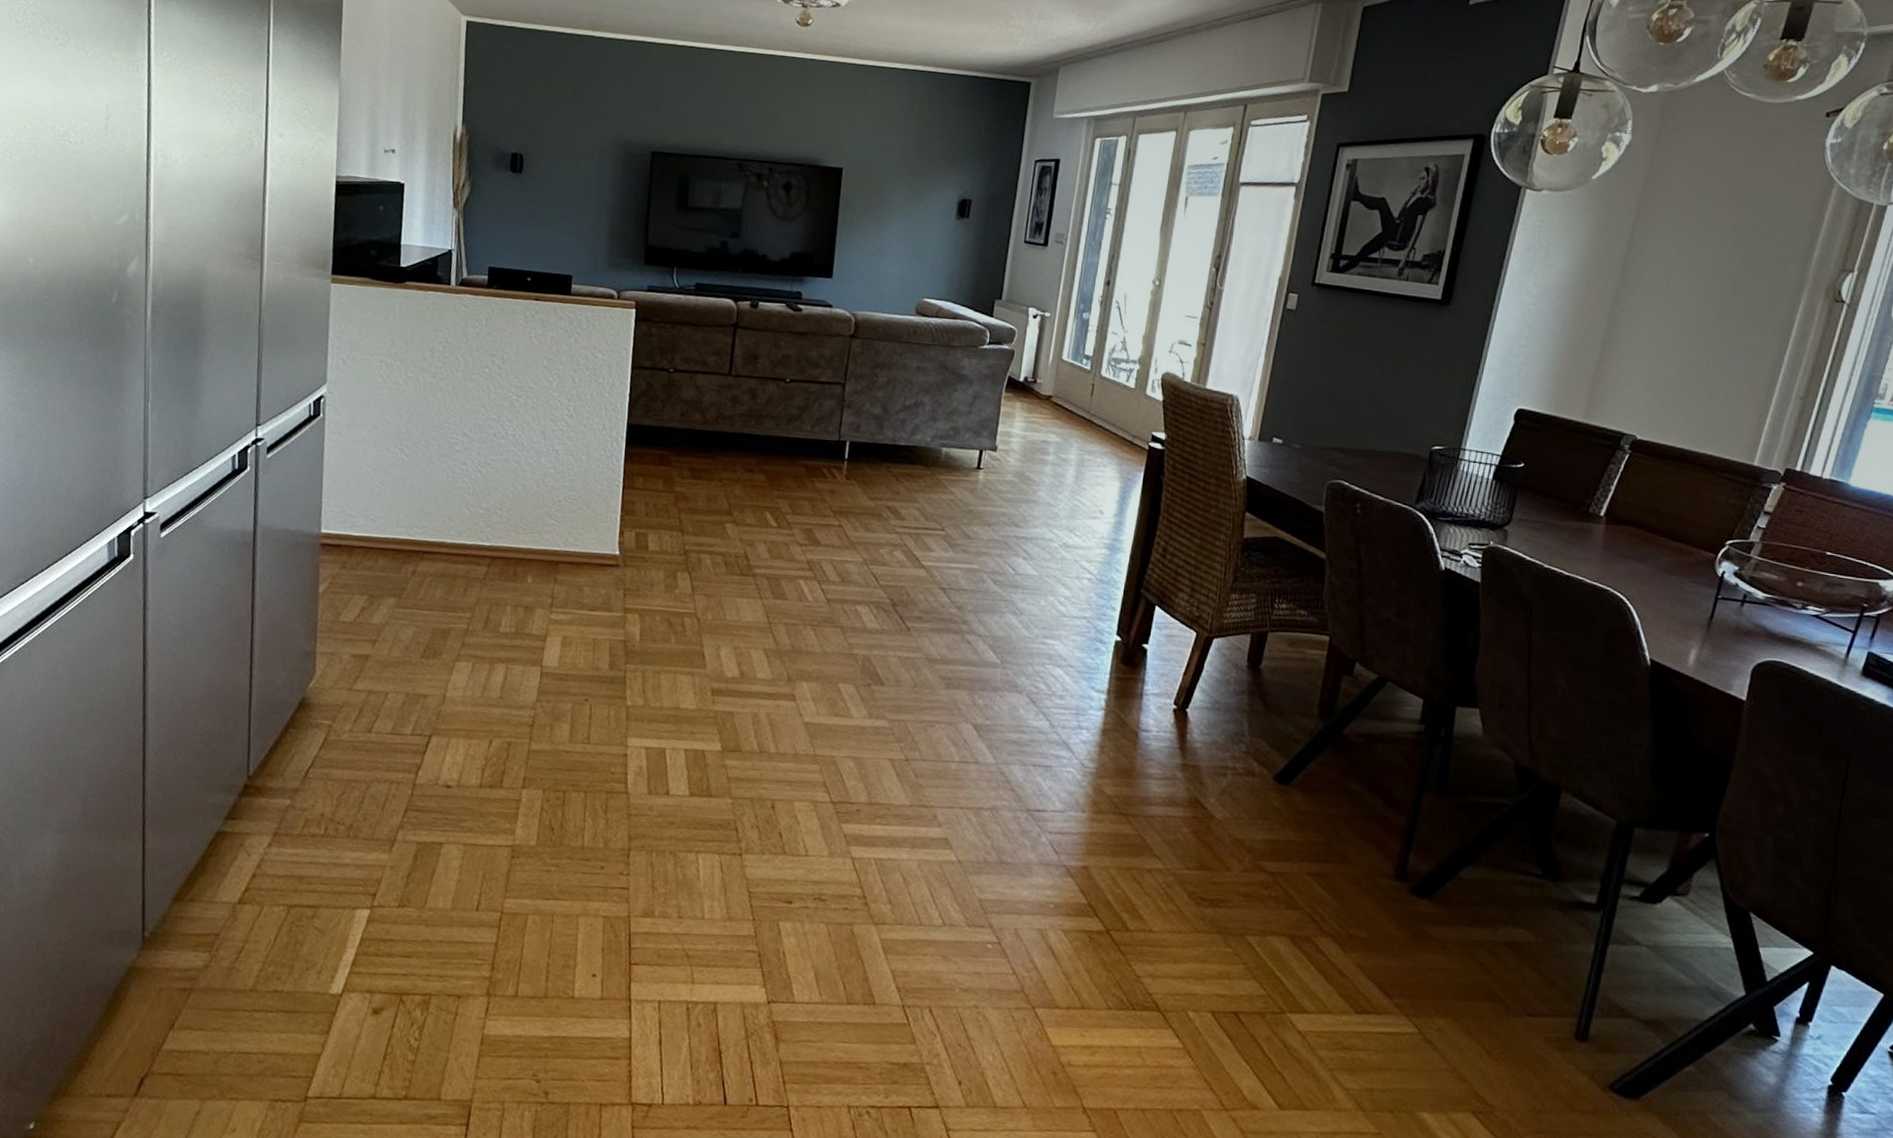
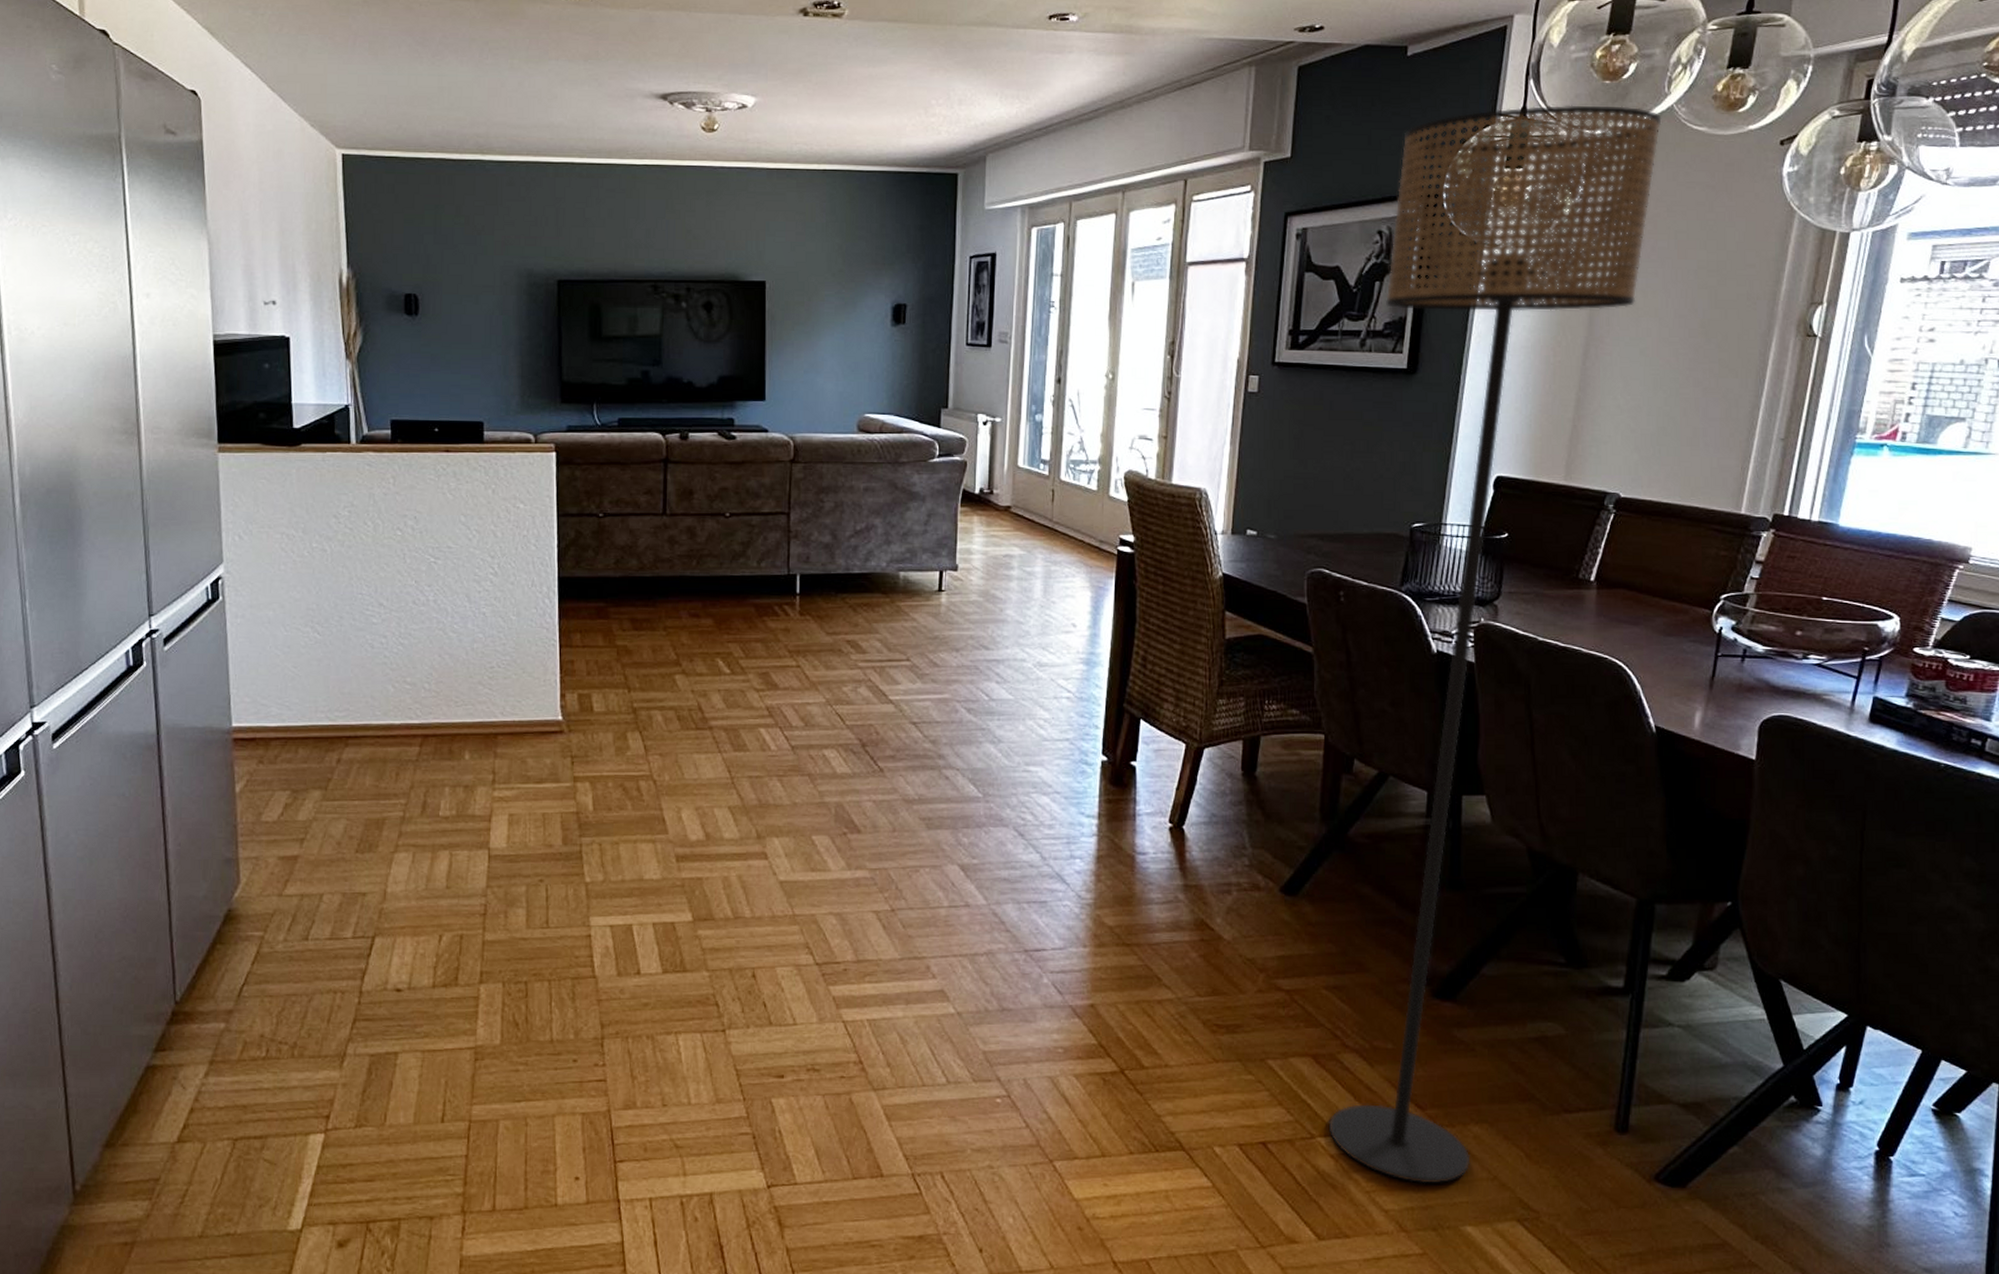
floor lamp: none [1299,61,1712,1070] -> present [1328,105,1662,1184]

